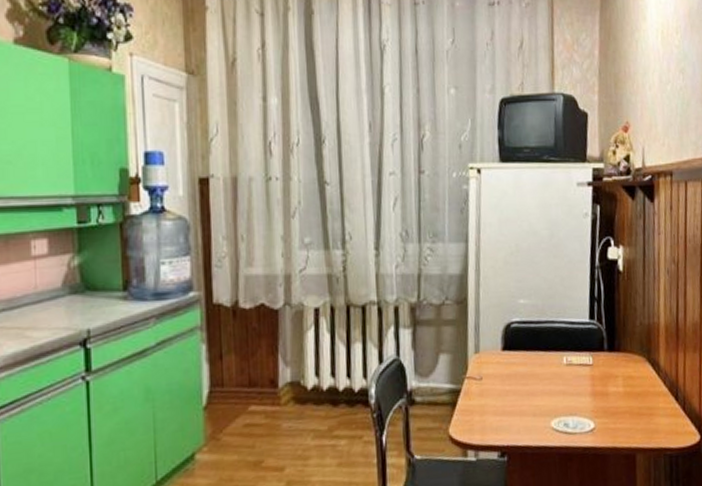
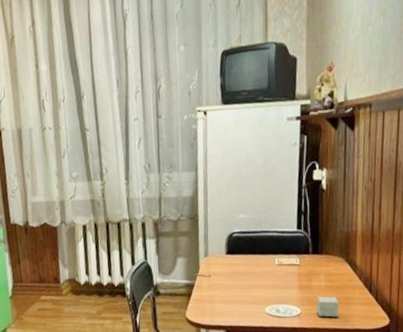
small box: none [613,405,641,433] -> present [316,296,339,317]

